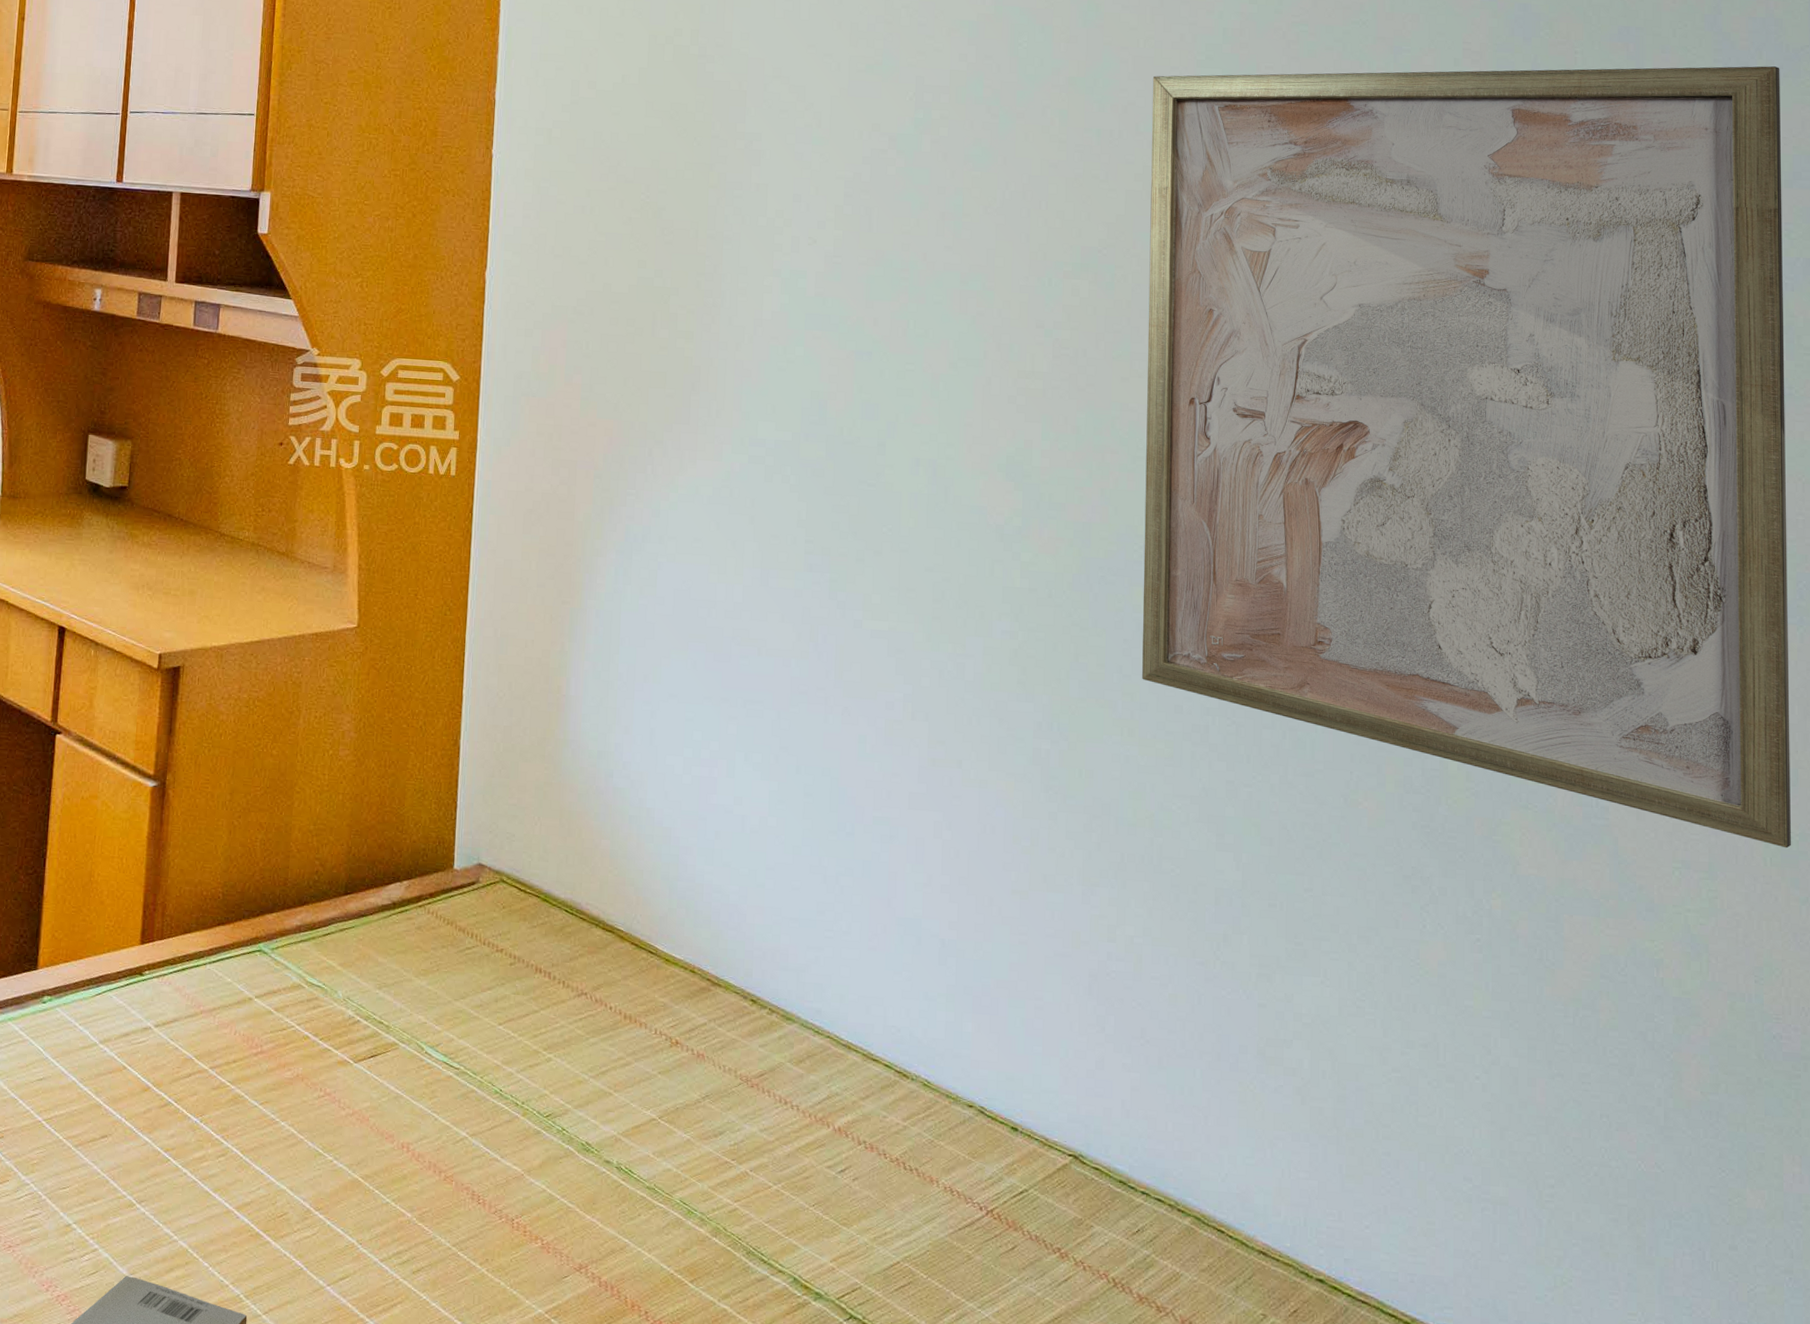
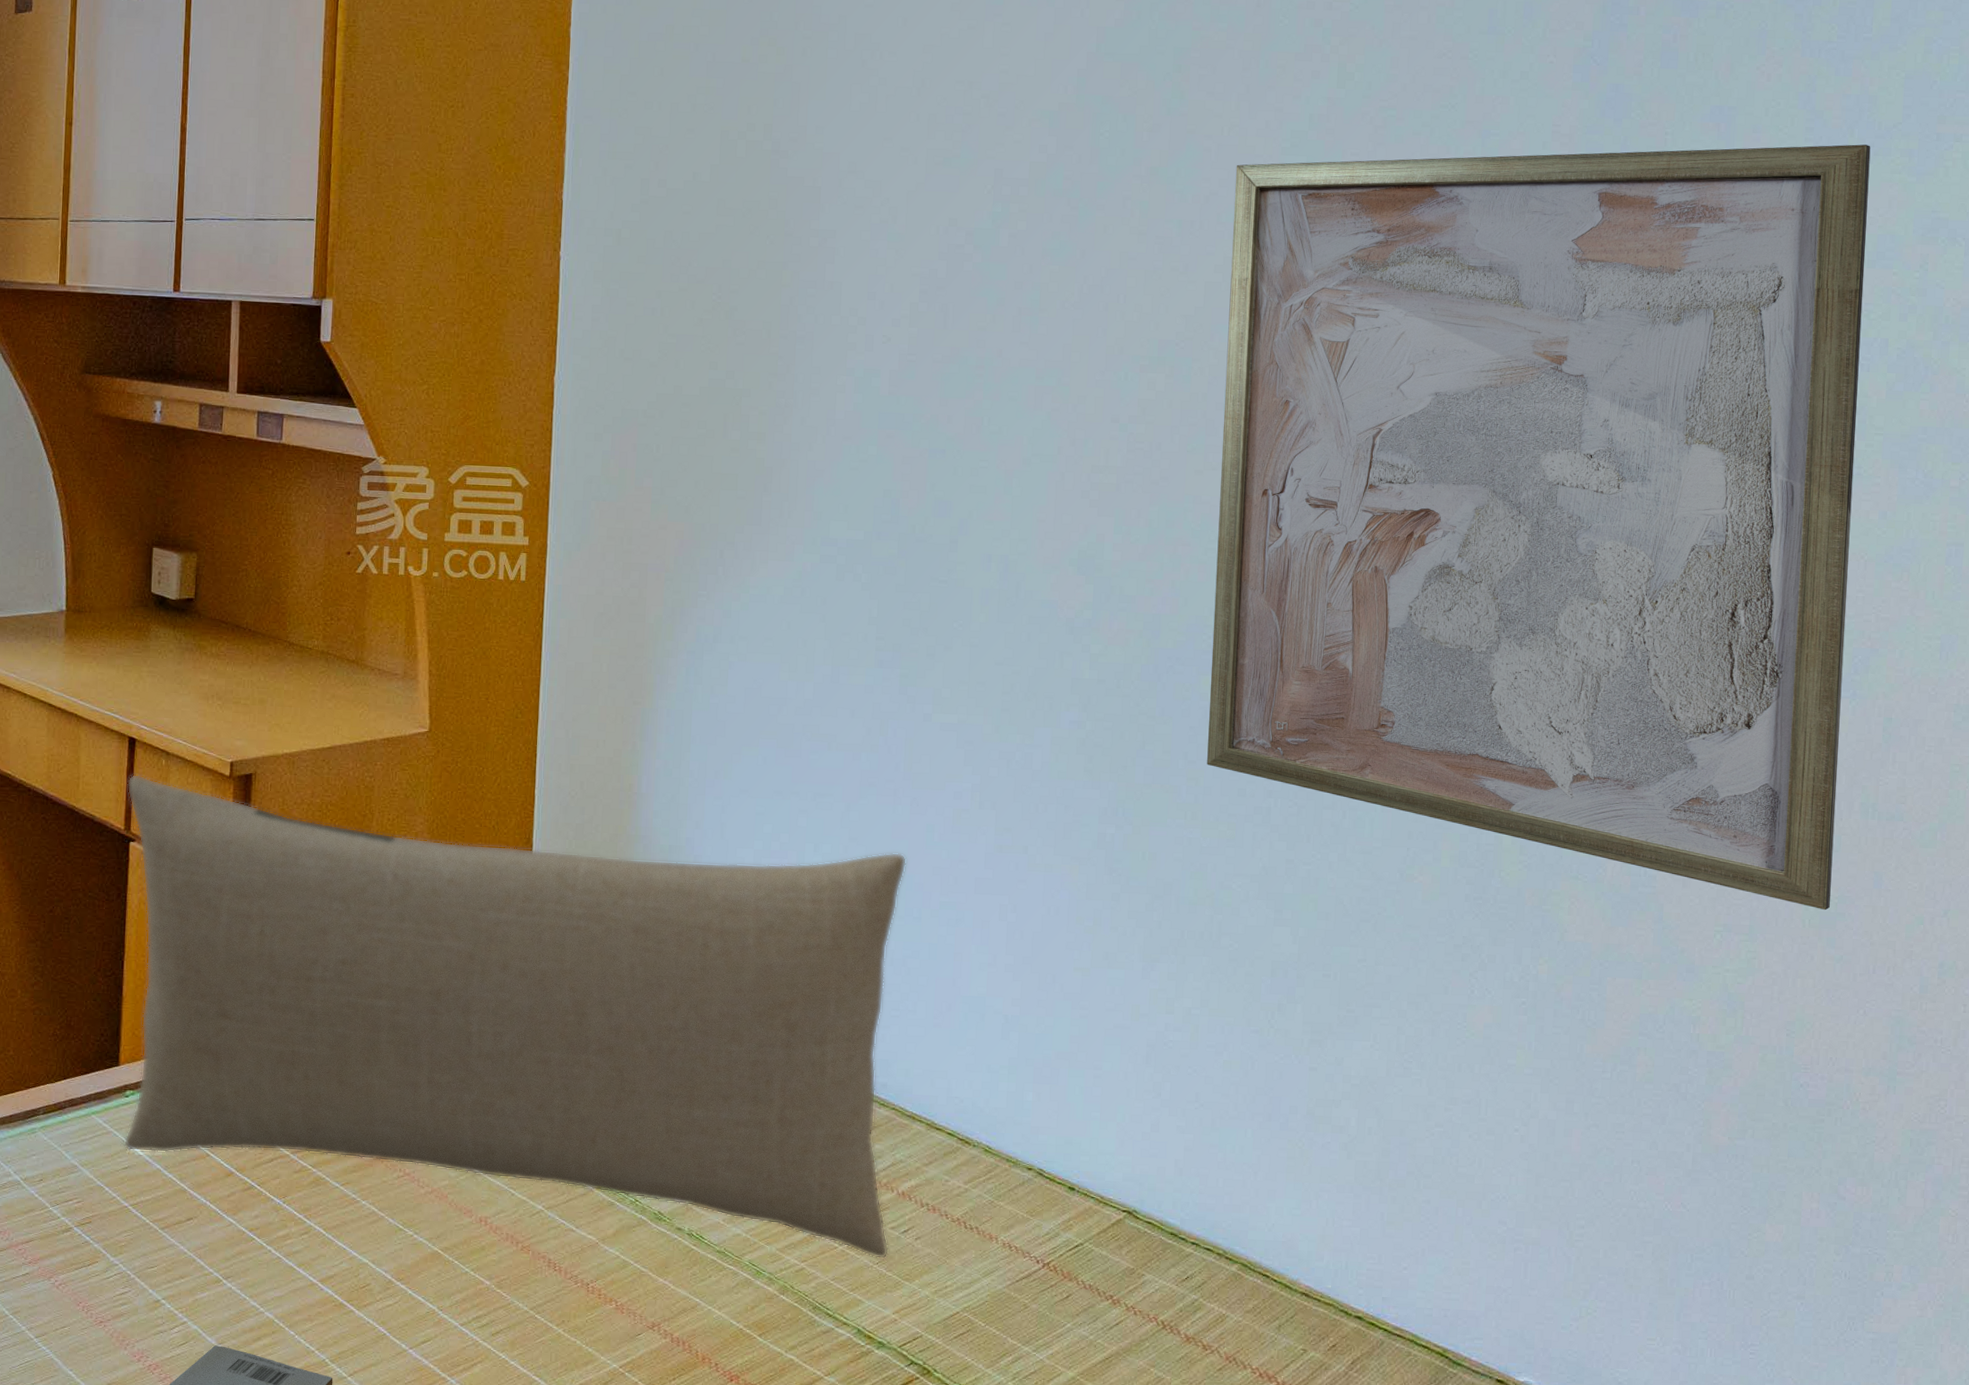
pillow: none [39,664,839,1202] -> present [123,773,907,1260]

